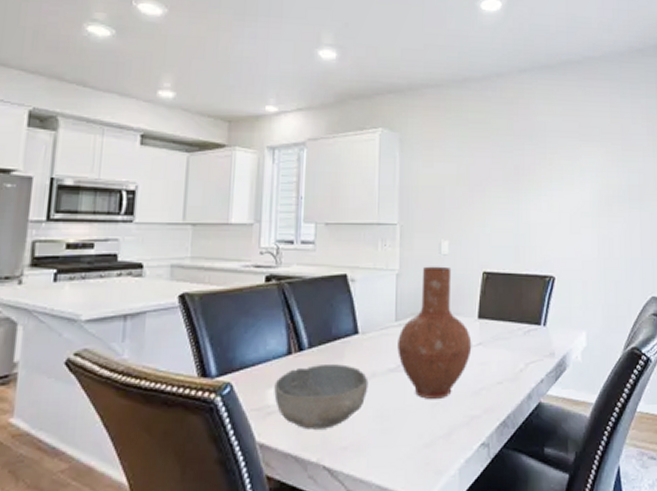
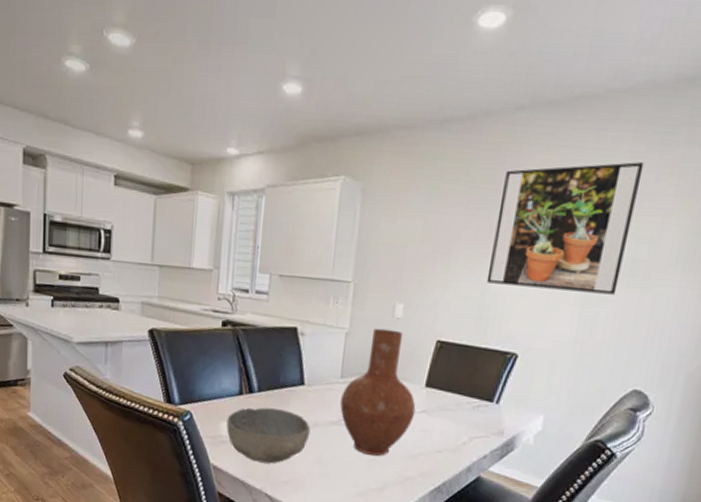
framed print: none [518,110,622,216] -> present [486,162,644,295]

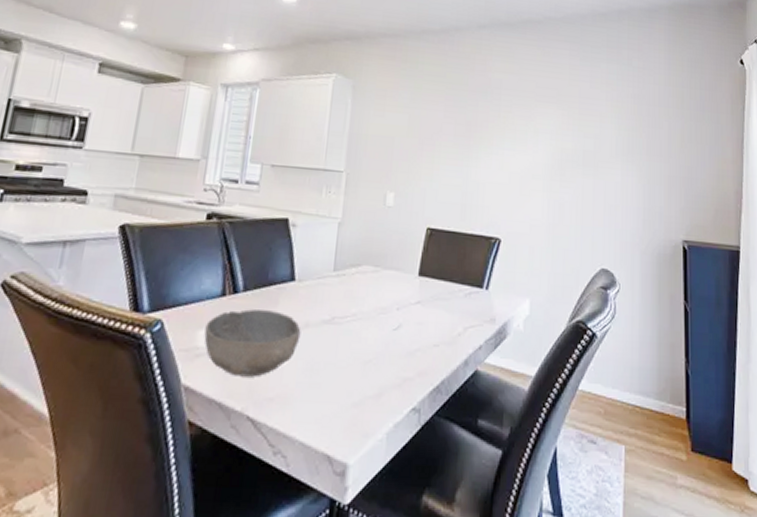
vase: present [340,328,416,456] -> none [333,217,410,356]
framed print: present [486,162,644,295] -> none [467,73,581,182]

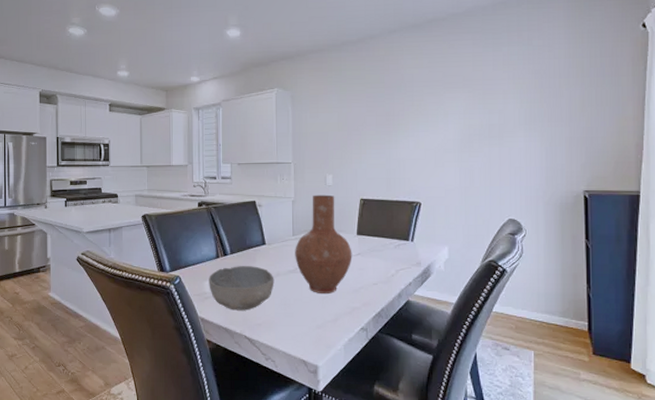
vase: none [333,217,410,356] -> present [295,194,352,294]

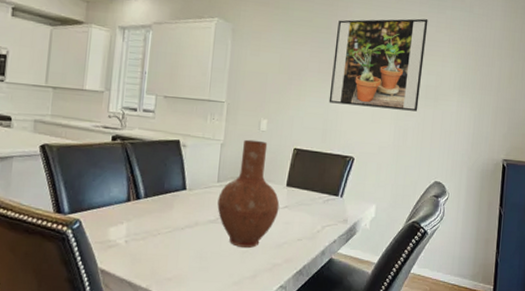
bowl: present [209,266,274,311] -> none [114,212,192,263]
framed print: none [389,59,484,153] -> present [328,18,428,112]

